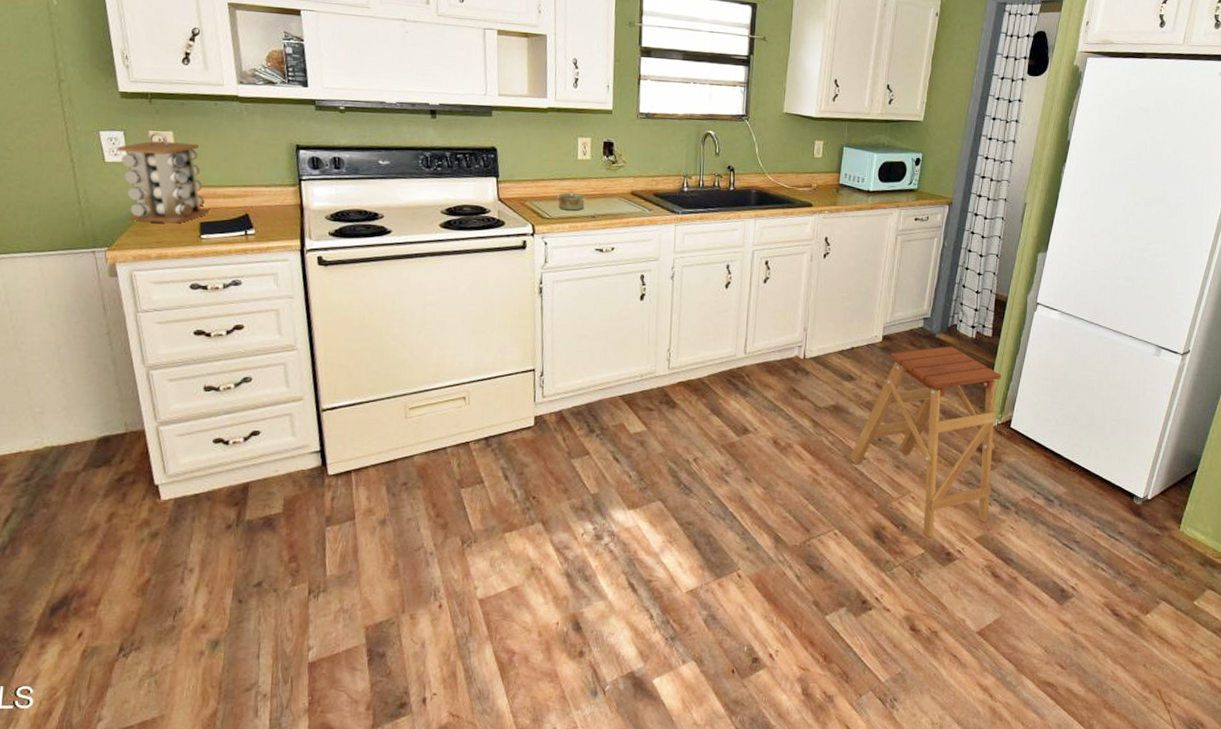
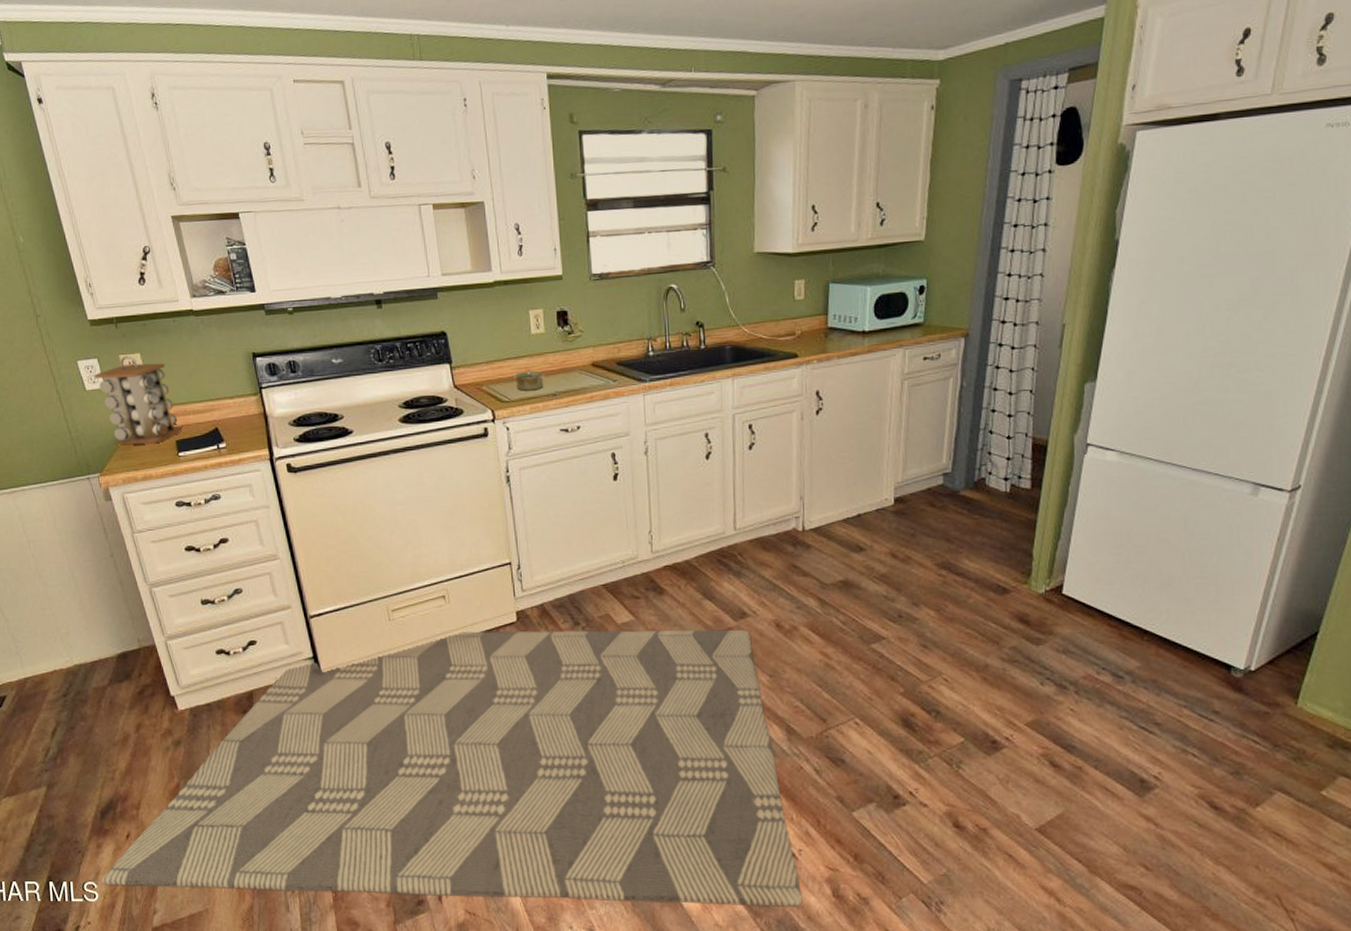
rug: none [39,433,776,705] -> present [101,629,803,907]
step ladder: present [849,346,1001,538] -> none [865,503,1046,725]

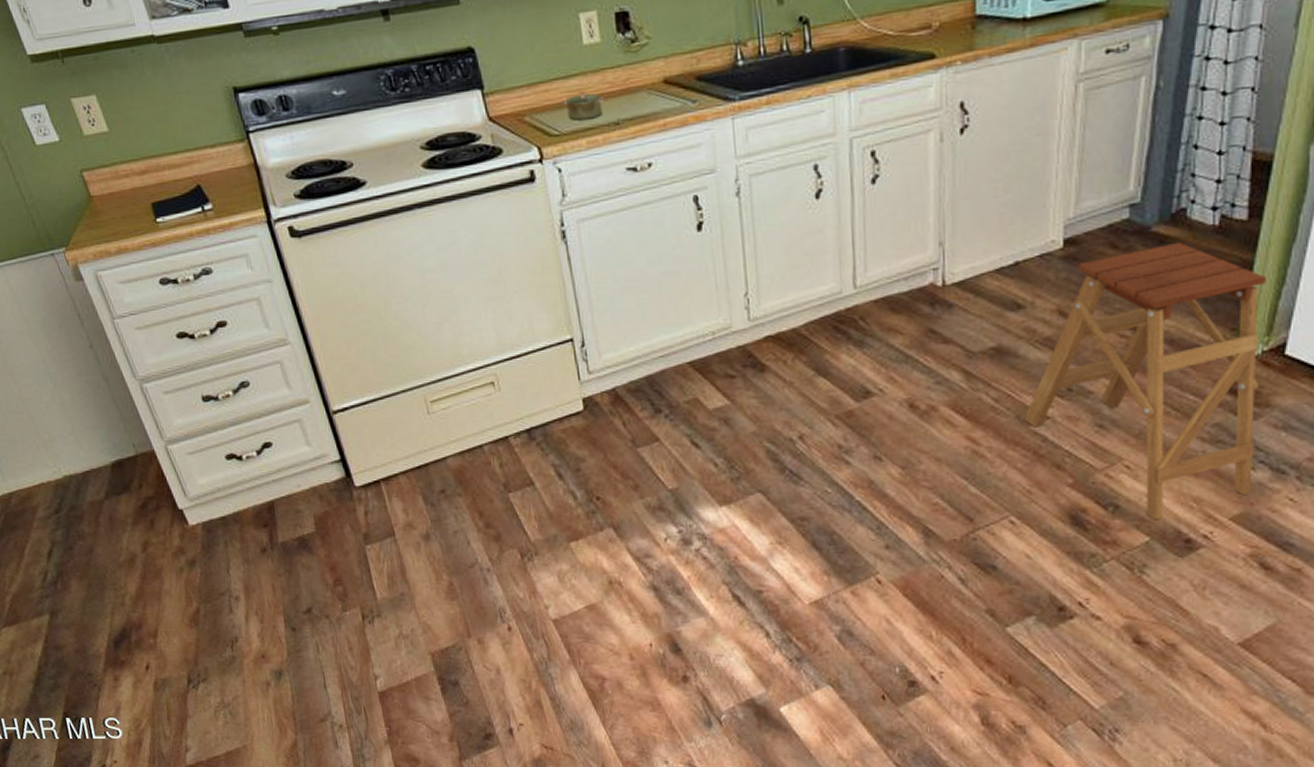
spice rack: present [94,356,182,446] -> none [43,98,157,212]
rug: present [101,629,803,907] -> none [123,412,945,737]
step ladder: none [865,503,1046,725] -> present [1023,242,1266,521]

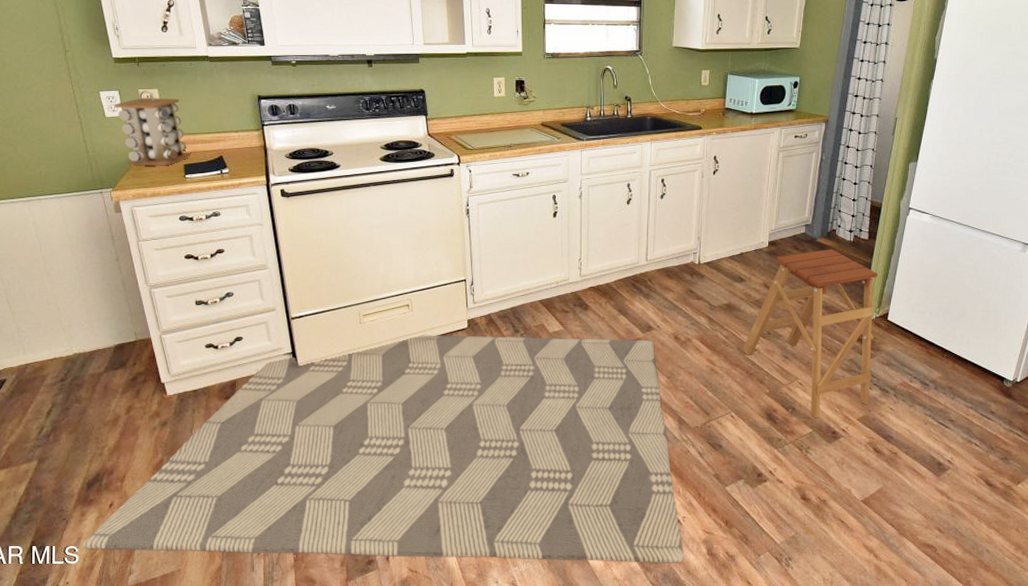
spice rack: none [43,98,157,212] -> present [114,90,190,166]
rug: none [123,412,945,737] -> present [83,335,684,563]
cooking pot: present [560,91,607,121] -> none [475,124,505,142]

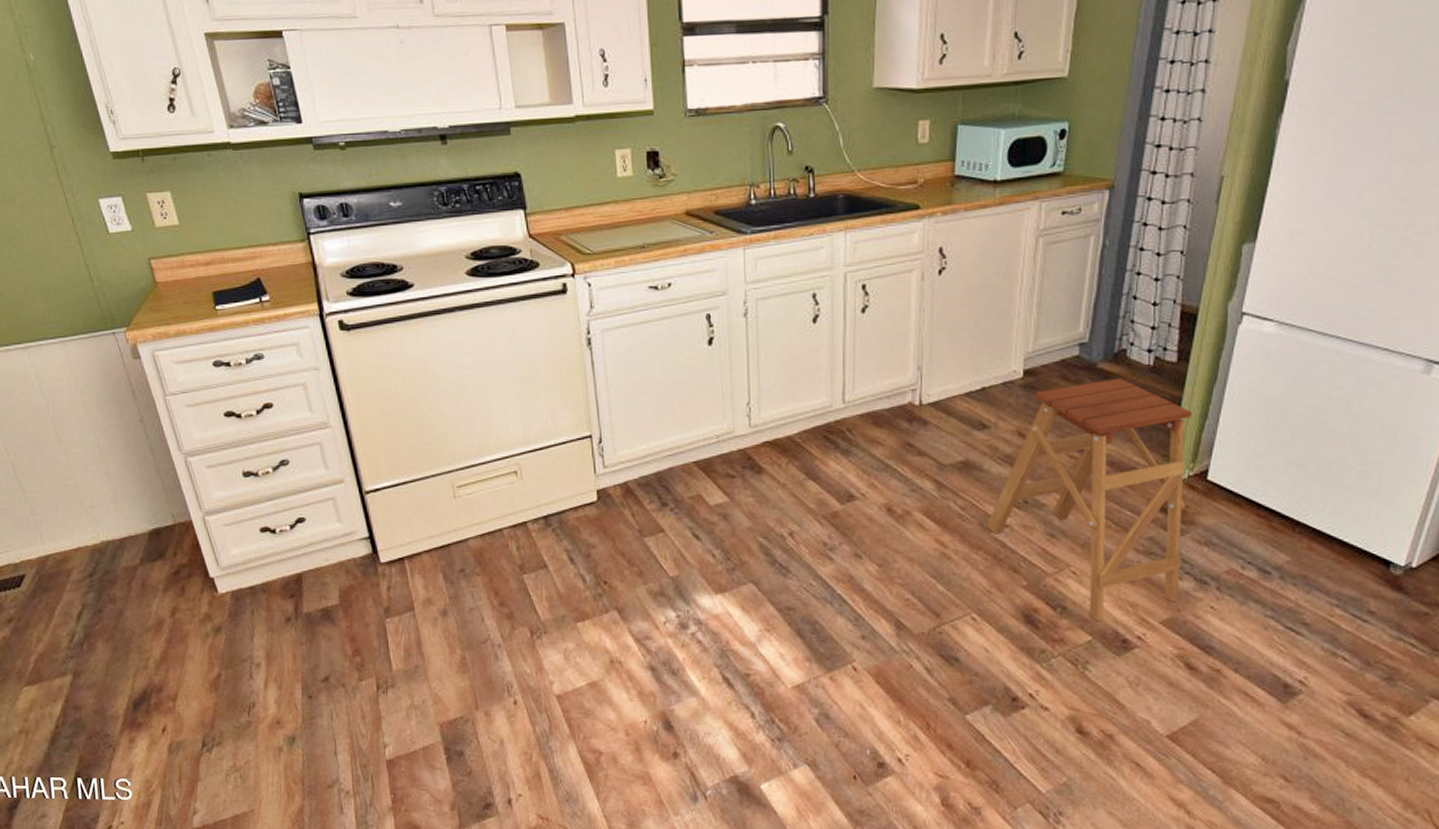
rug: present [83,335,684,563] -> none [135,511,909,816]
spice rack: present [114,90,190,166] -> none [118,194,219,297]

